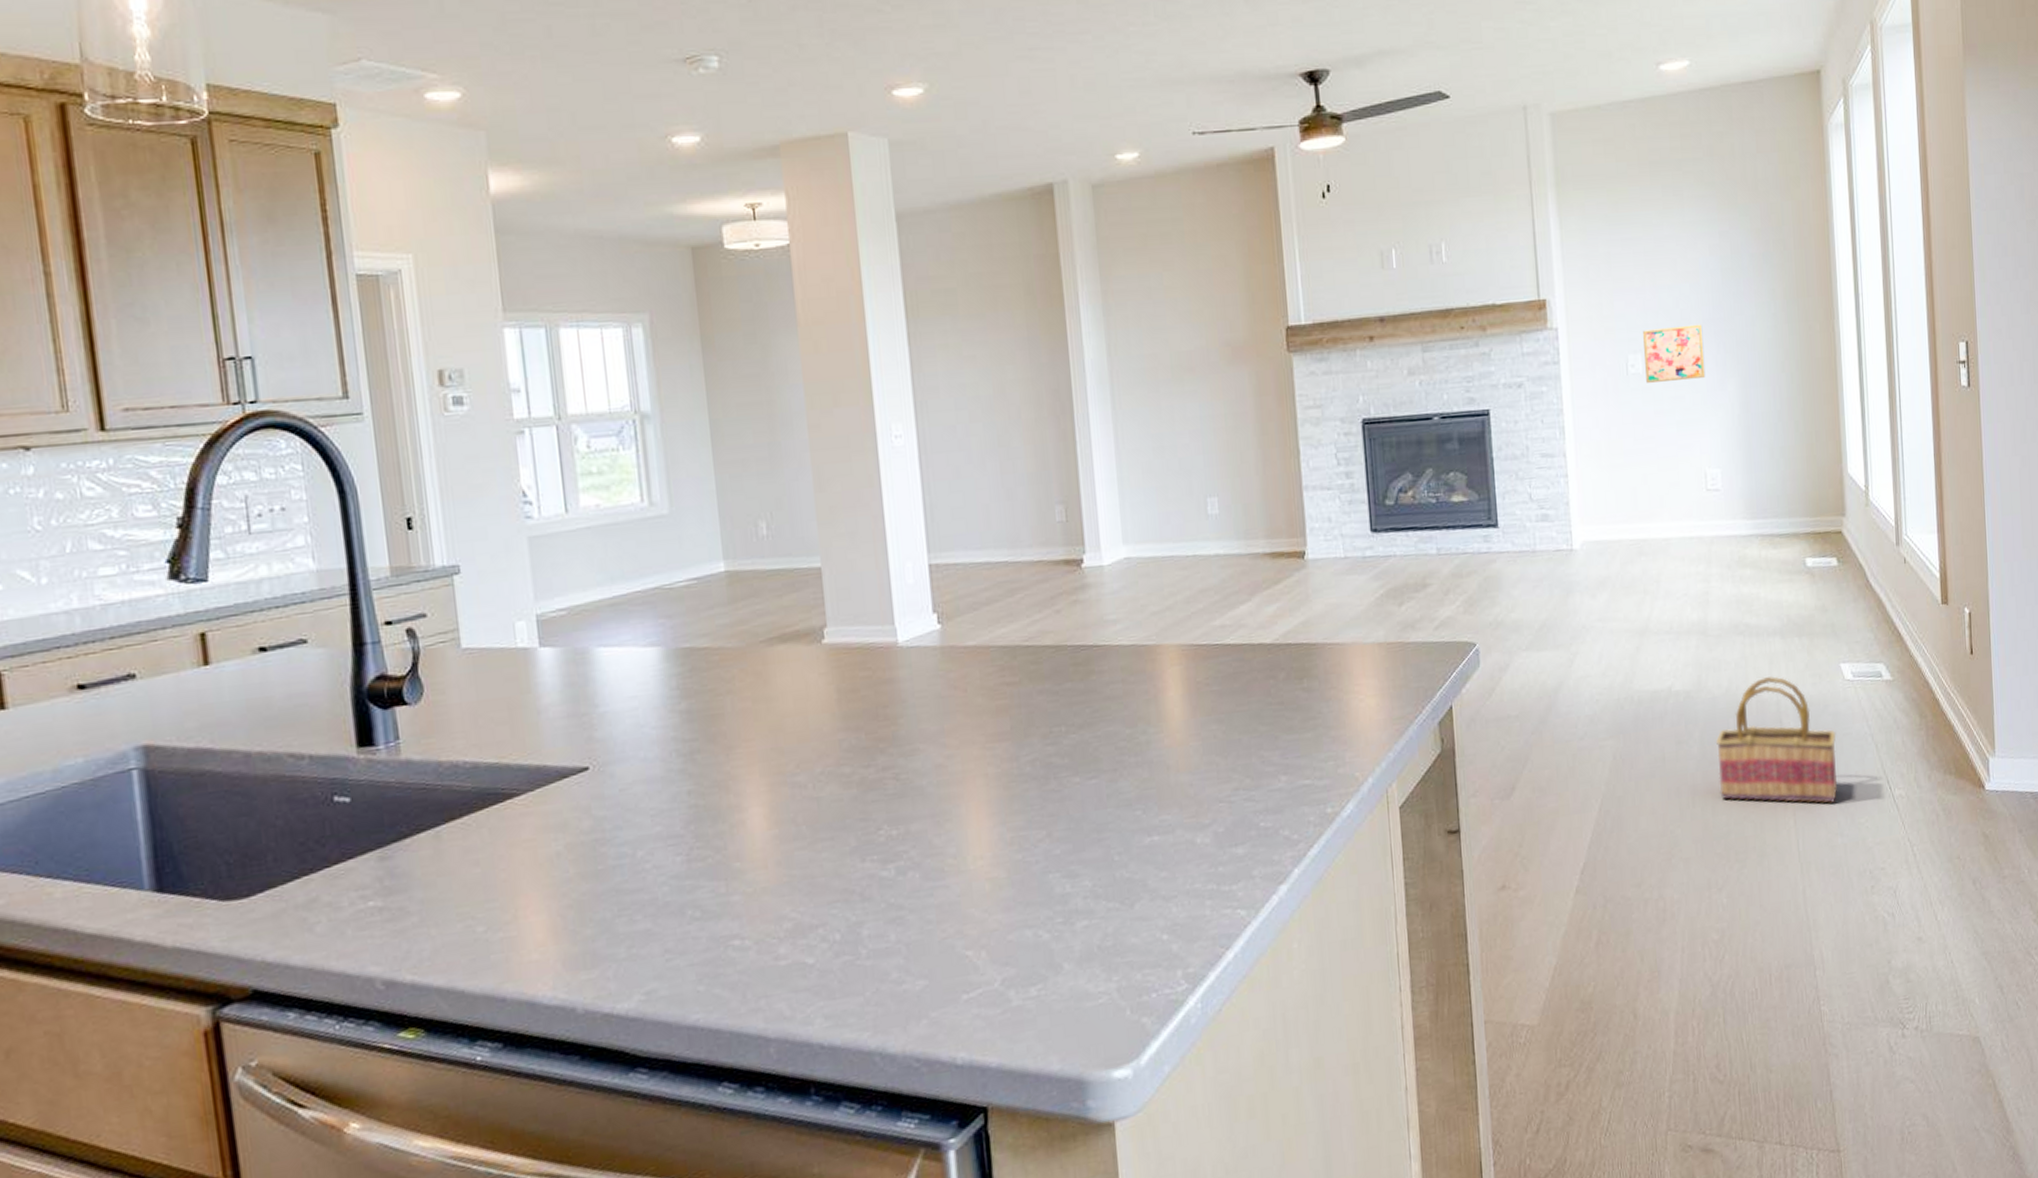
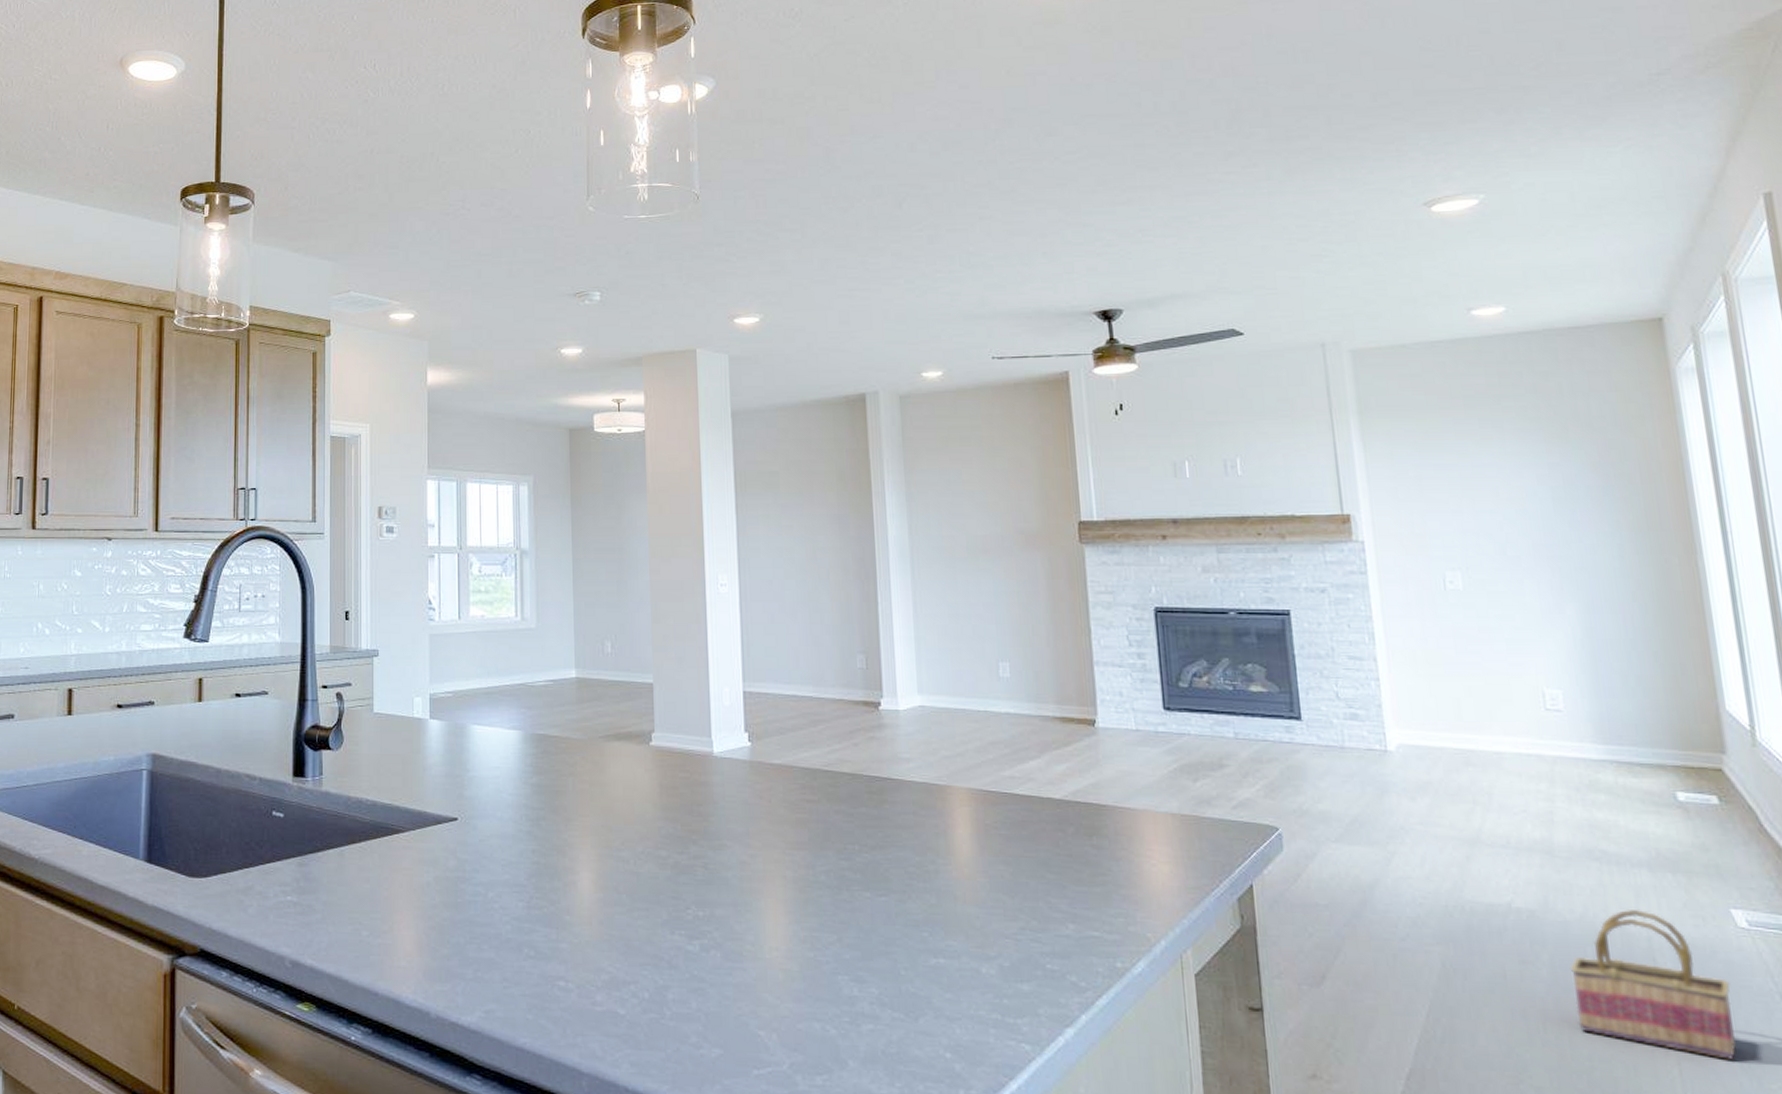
wall art: present [1643,324,1706,383] -> none [1462,548,1539,600]

